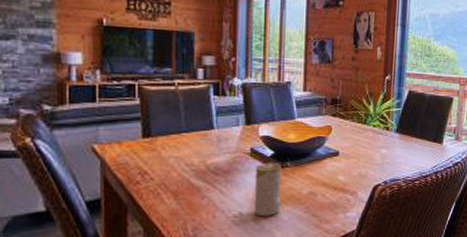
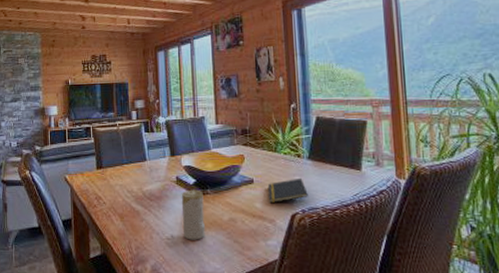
notepad: none [353,150,392,175] -> present [268,177,308,202]

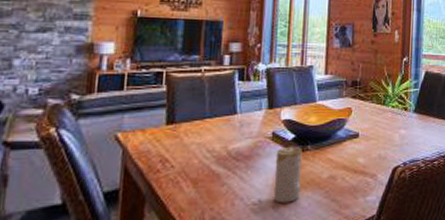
notepad: present [268,177,308,202] -> none [373,130,411,157]

